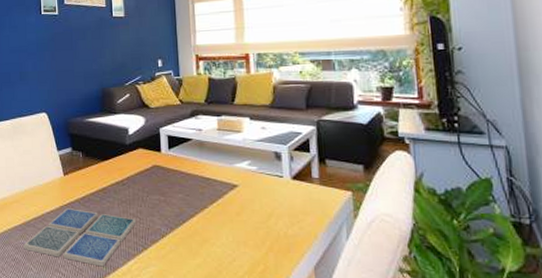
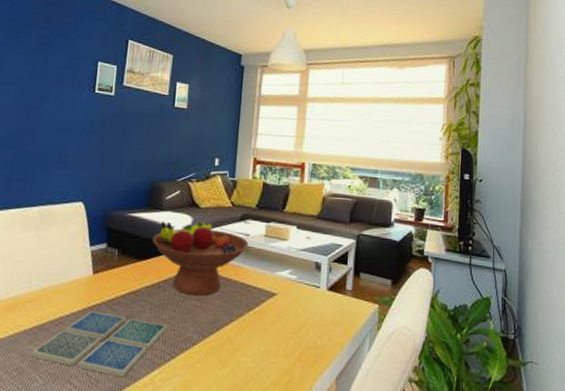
fruit bowl: none [111,120,203,191] -> present [152,221,249,296]

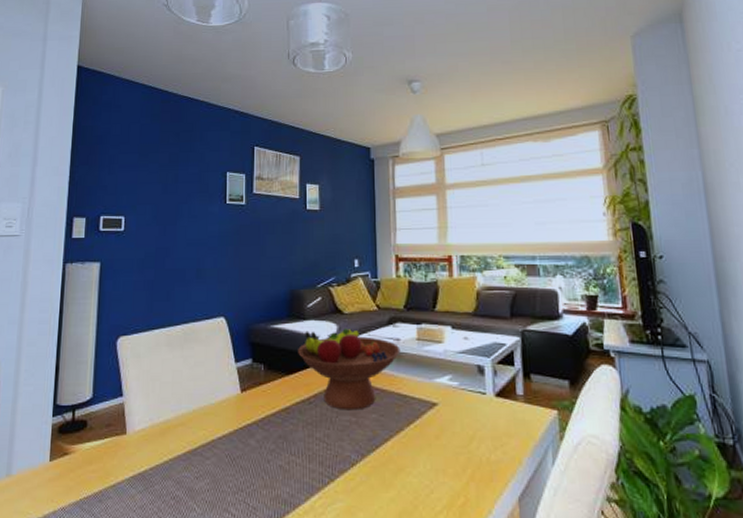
drink coaster: present [31,311,167,378] -> none [186,432,323,504]

